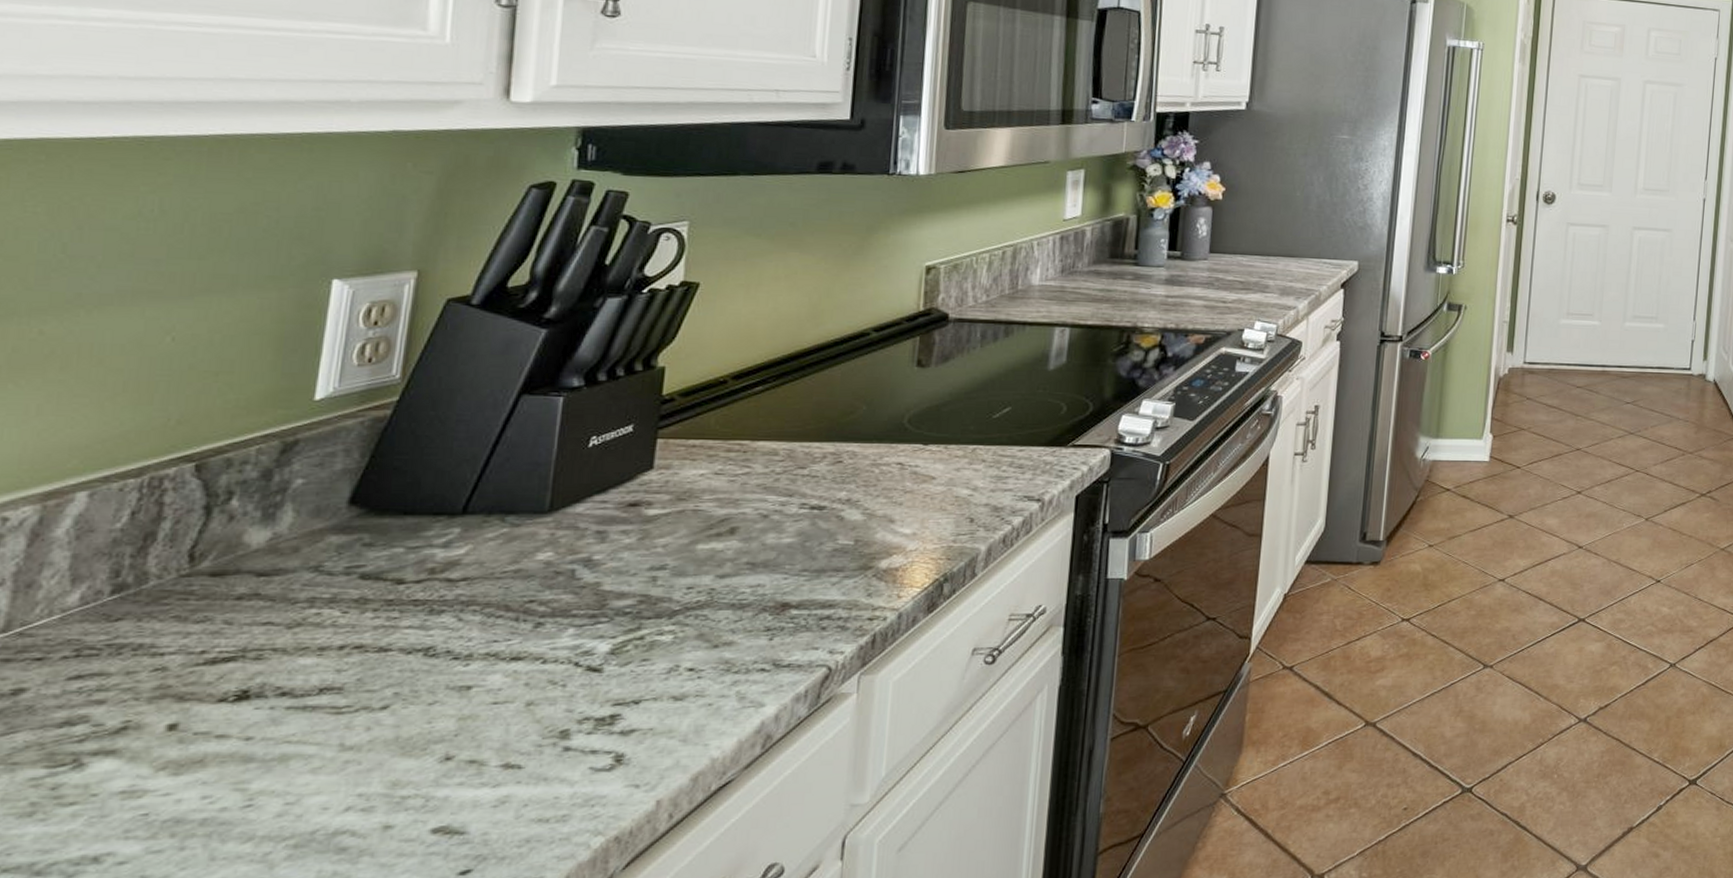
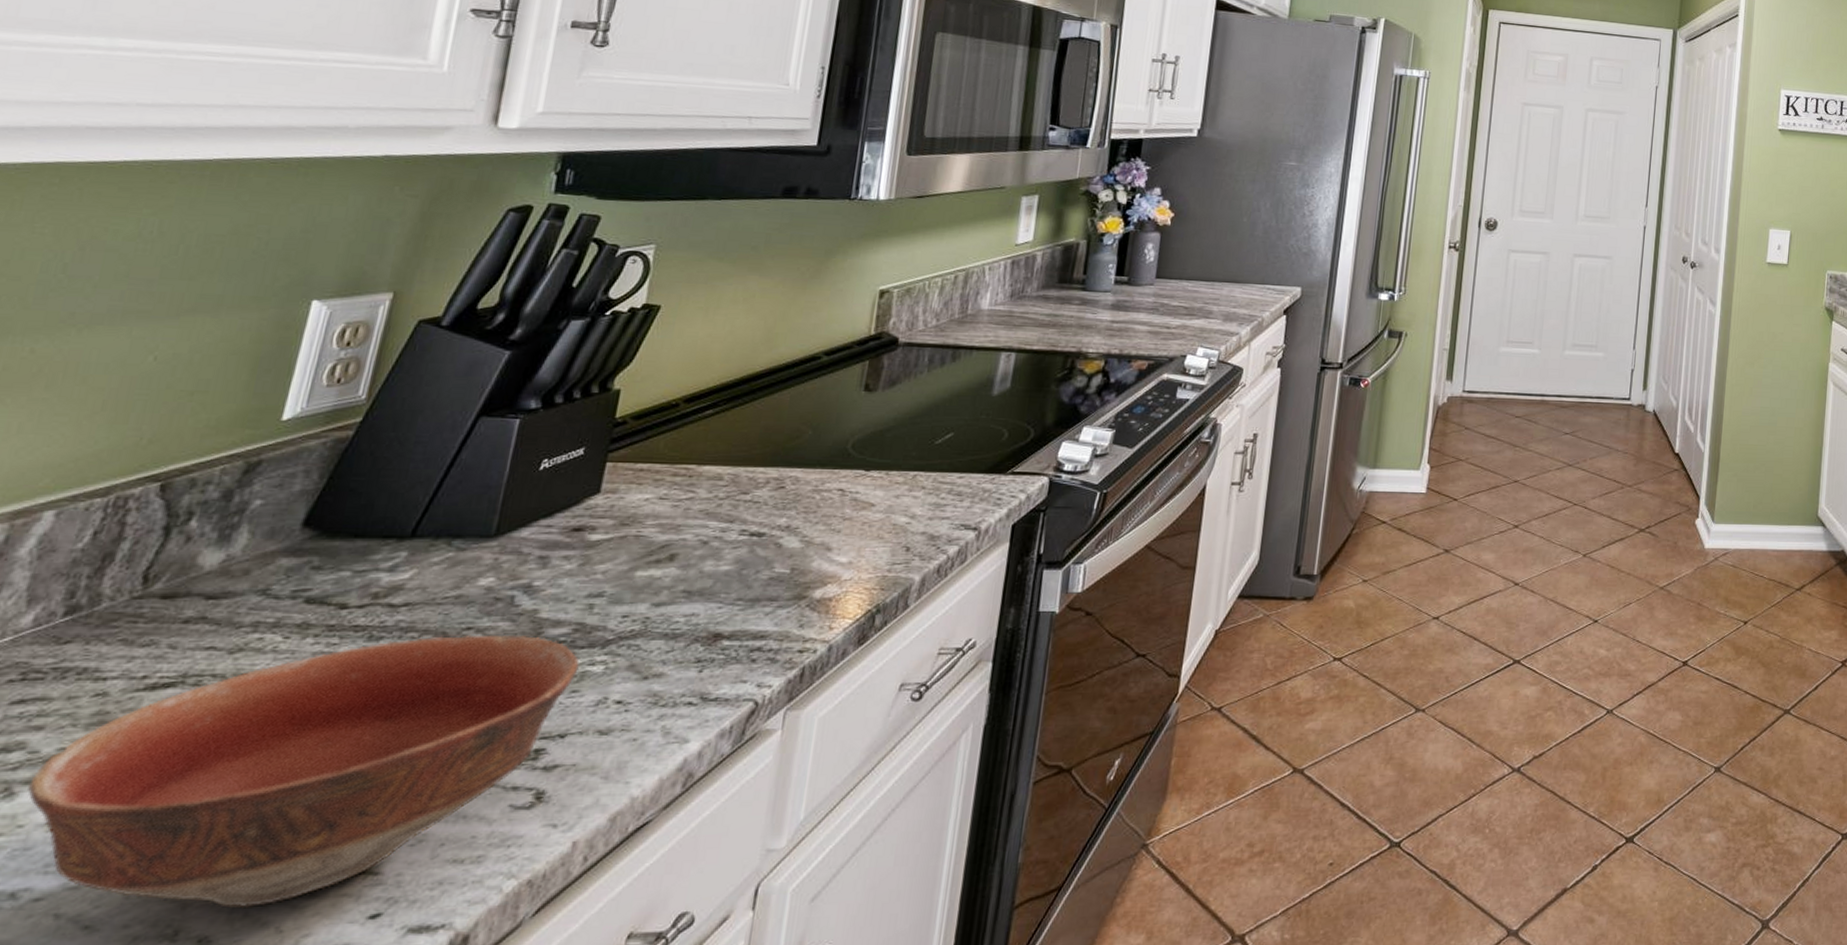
bowl: none [97,607,648,867] -> present [28,634,580,908]

